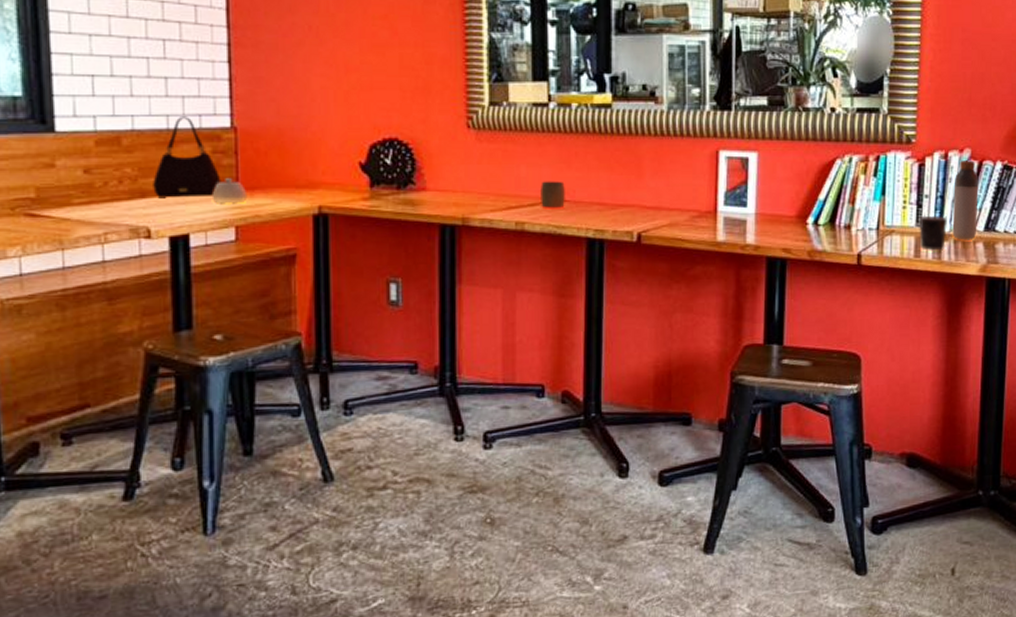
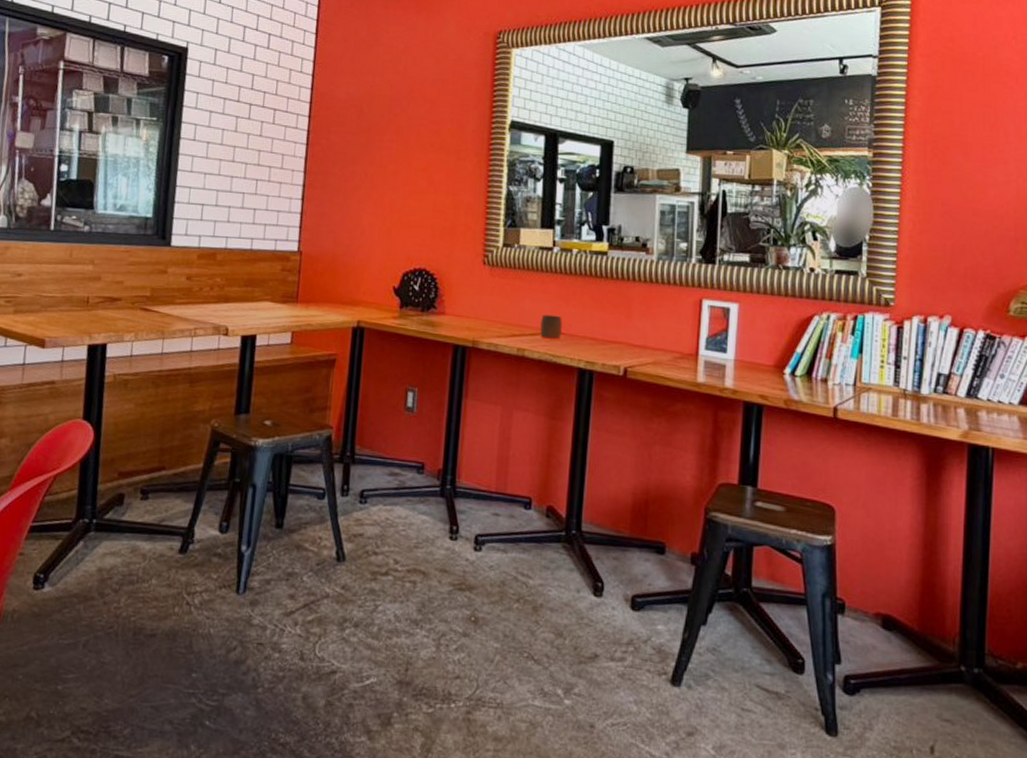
handbag: present [153,117,221,199] -> none [234,240,286,306]
sugar bowl: present [211,178,248,206] -> none [276,292,304,315]
mug: present [919,215,948,251] -> none [897,376,928,413]
bottle: present [952,160,979,241] -> none [931,326,960,405]

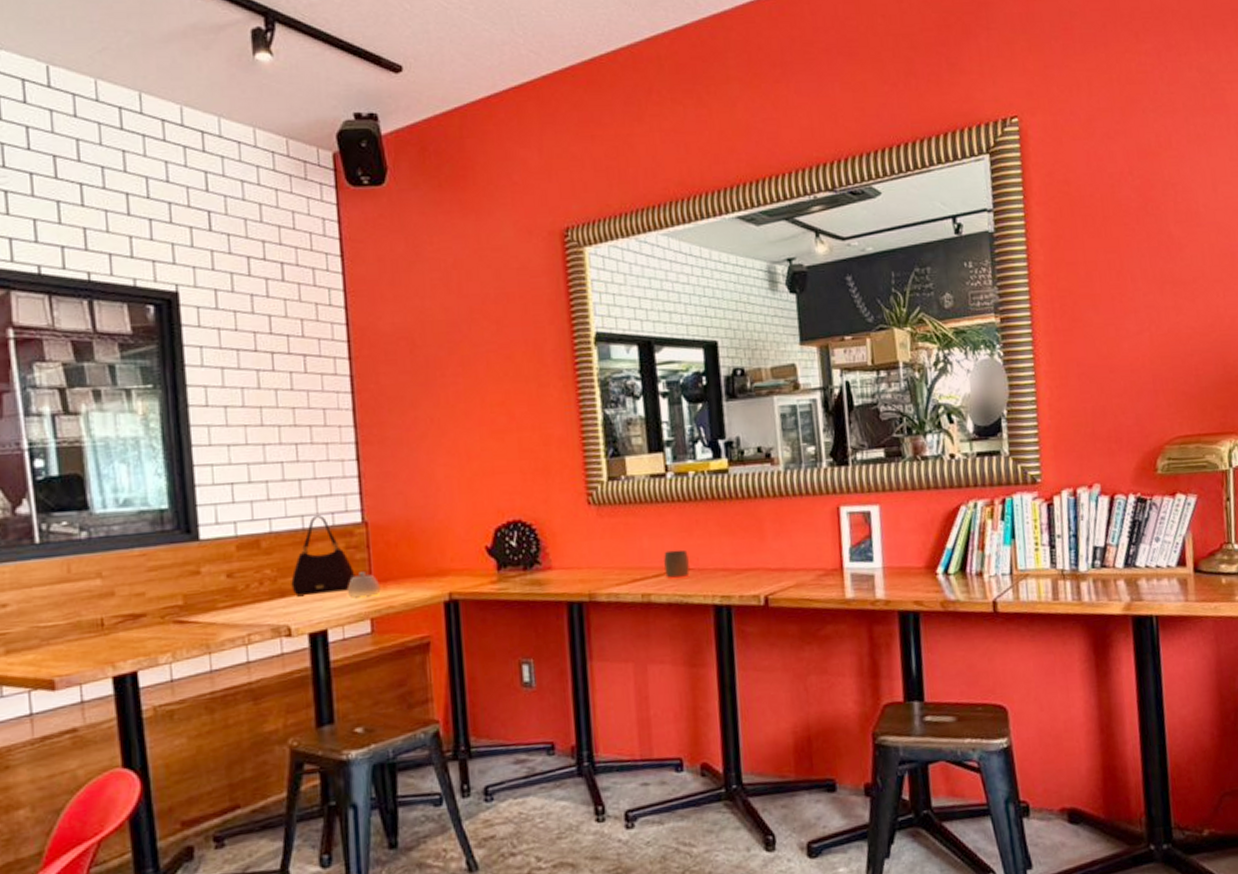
handbag: none [234,240,286,306] -> present [291,515,356,597]
sugar bowl: none [276,292,304,315] -> present [346,572,381,600]

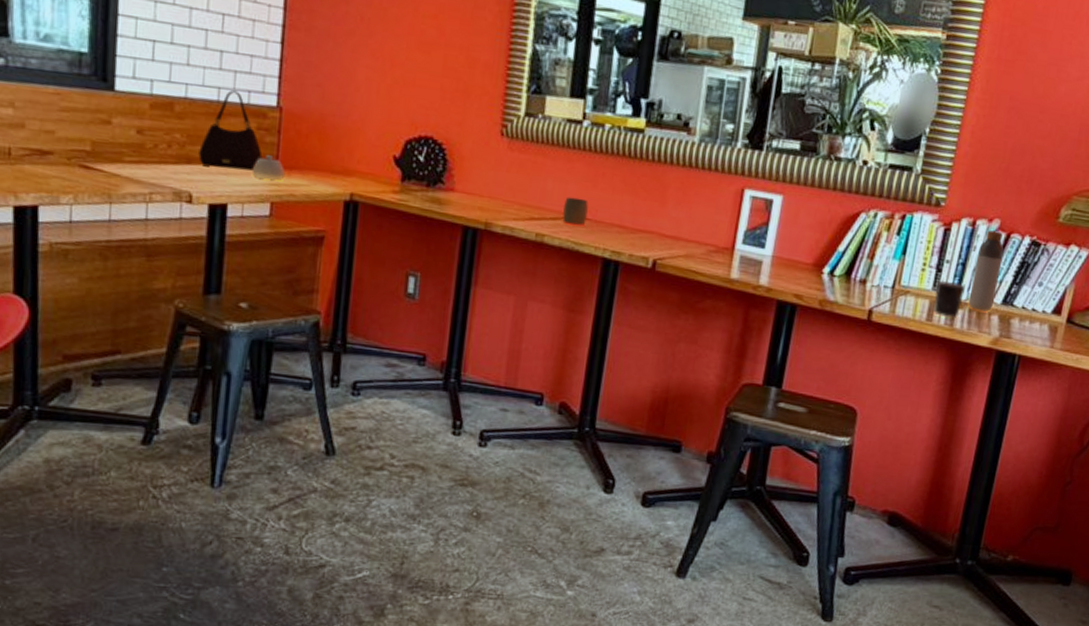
mug: none [1053,554,1085,593] -> present [933,280,967,318]
bottle: none [1086,496,1116,580] -> present [968,230,1005,312]

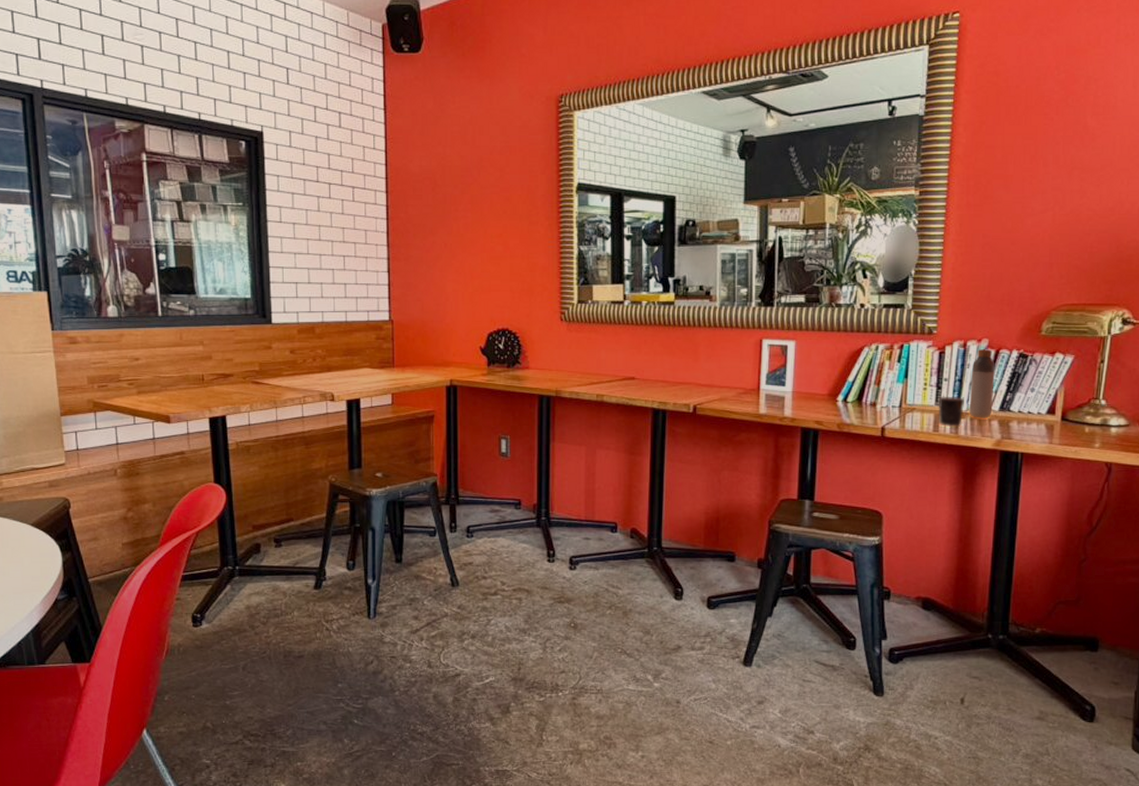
handbag: present [198,90,263,171] -> none [336,312,382,372]
sugar bowl: present [251,155,286,182] -> none [375,358,400,378]
mug: present [562,196,588,227] -> none [616,363,636,385]

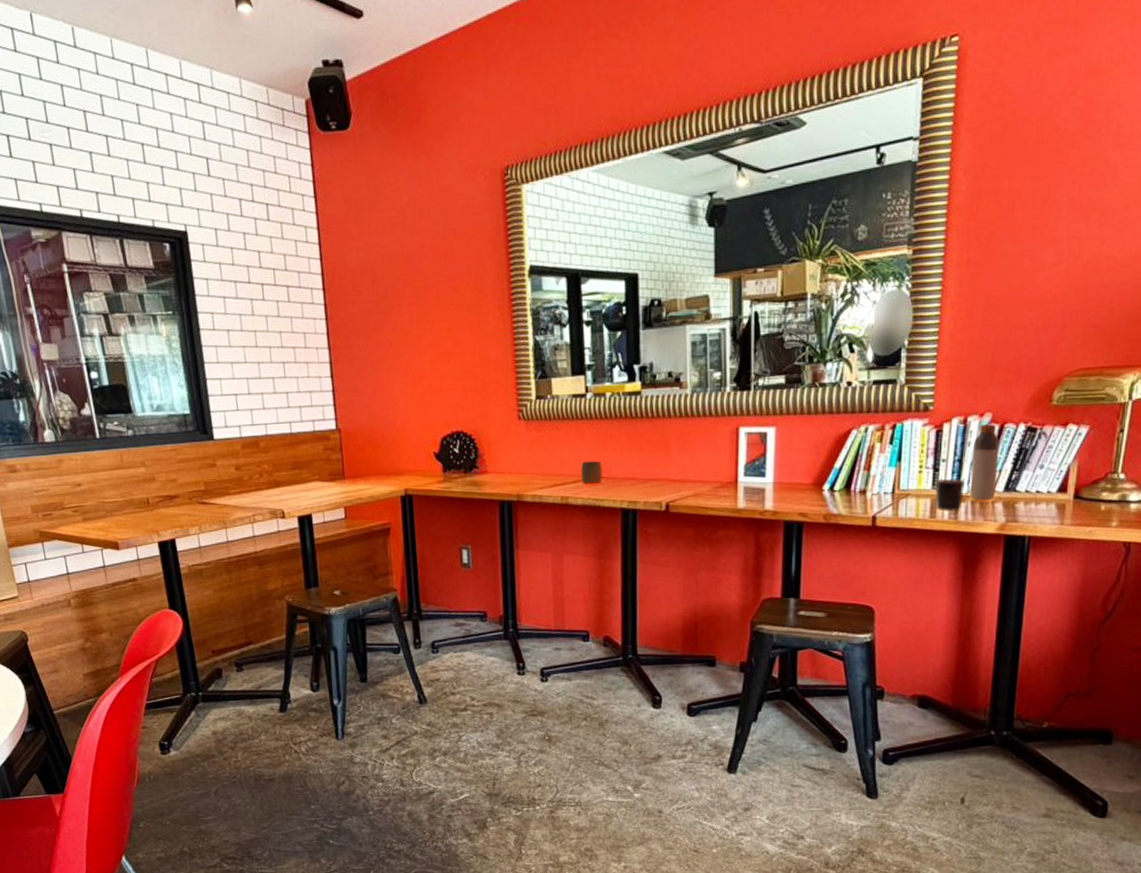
mug: none [616,363,636,385] -> present [581,460,602,485]

